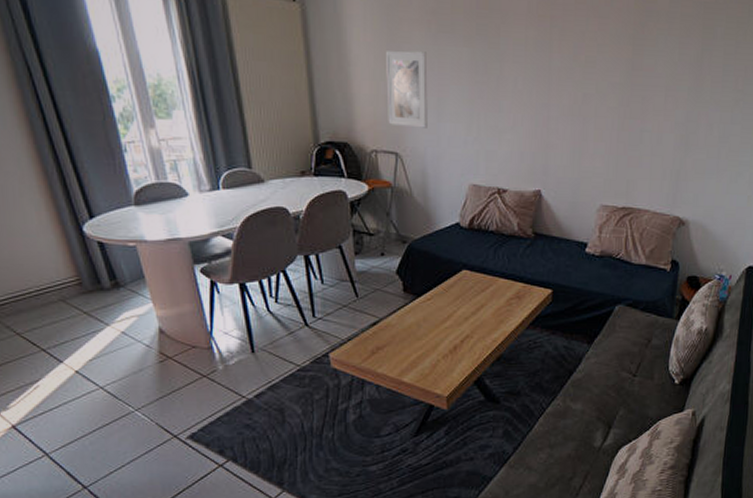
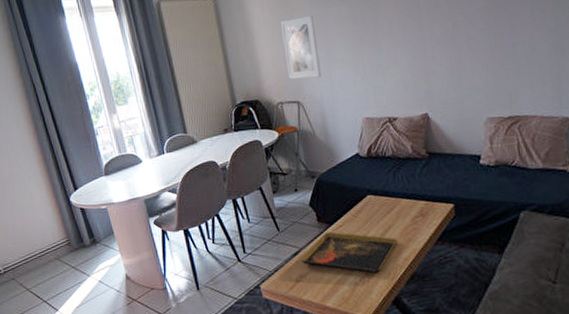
decorative tray: none [379,304,489,352] -> present [300,231,398,274]

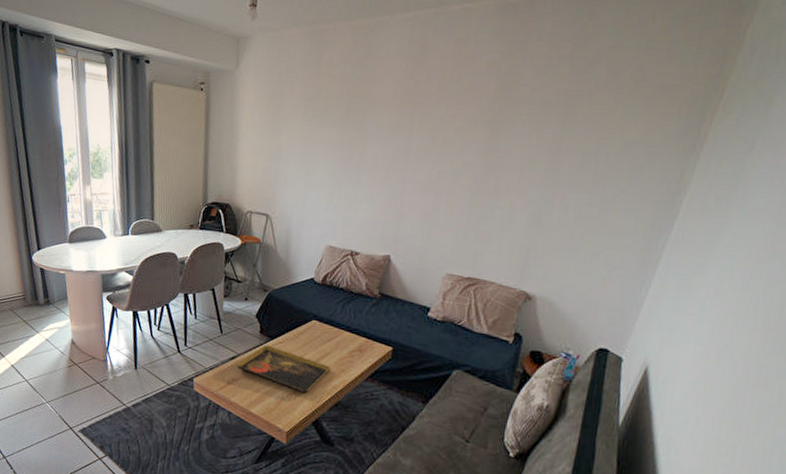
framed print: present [281,15,321,80] -> none [263,130,301,195]

